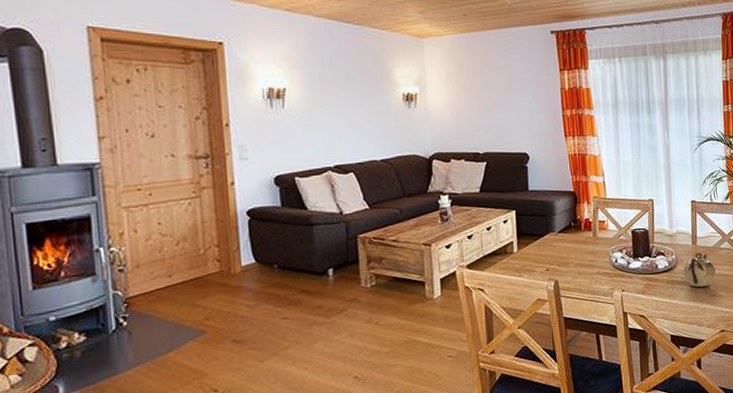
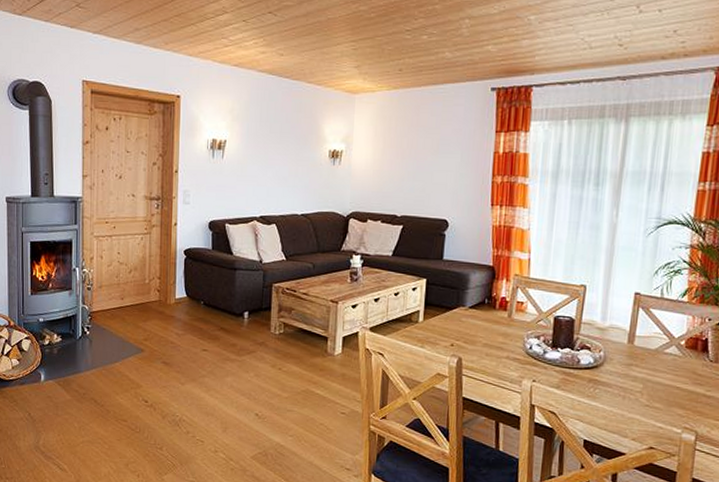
teapot: present [683,252,715,287] -> none [611,353,654,394]

